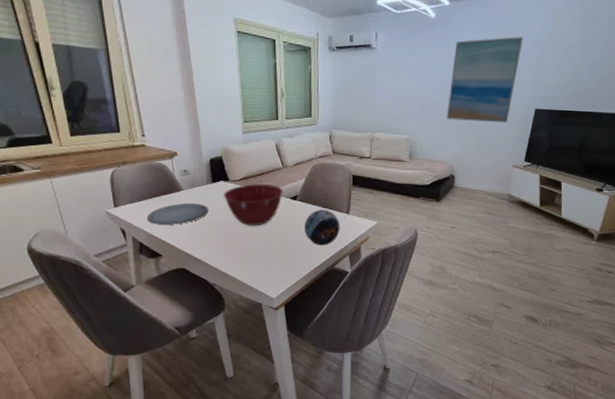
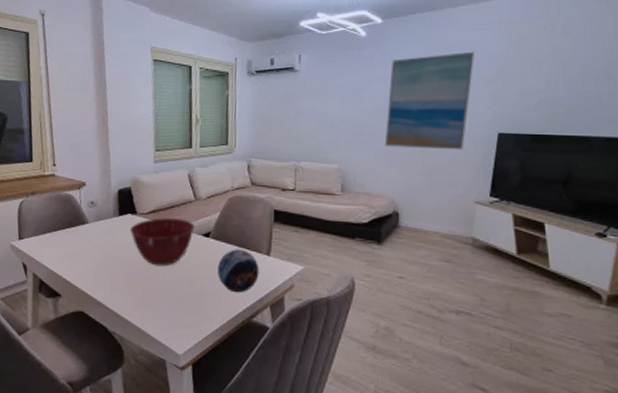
plate: present [147,202,208,225] -> none [50,237,113,261]

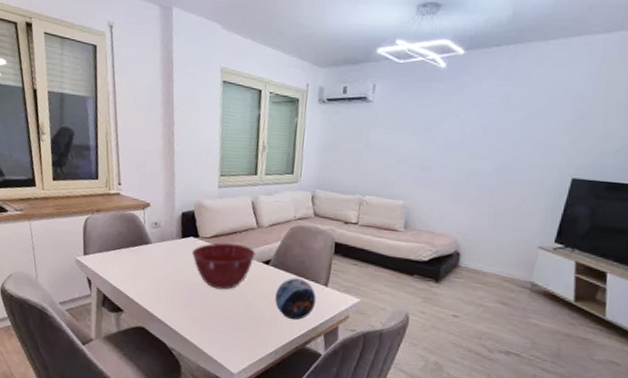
wall art: present [384,51,474,151] -> none [453,90,558,194]

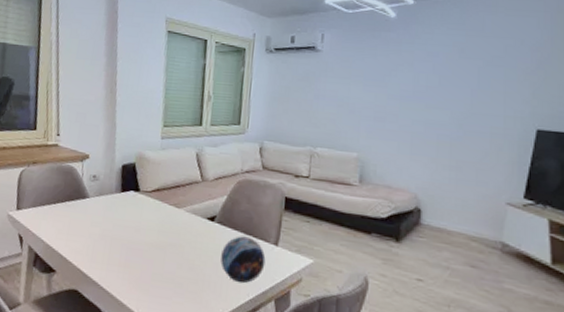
mixing bowl: present [191,242,256,290] -> none [131,196,200,249]

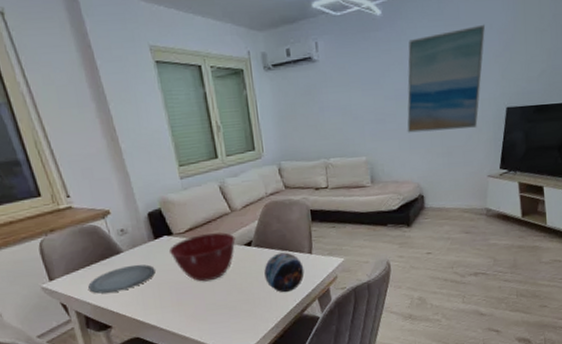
plate: none [47,212,113,237] -> present [88,264,155,294]
mixing bowl: none [131,196,200,249] -> present [168,232,236,282]
wall art: none [409,39,514,146] -> present [407,24,485,133]

